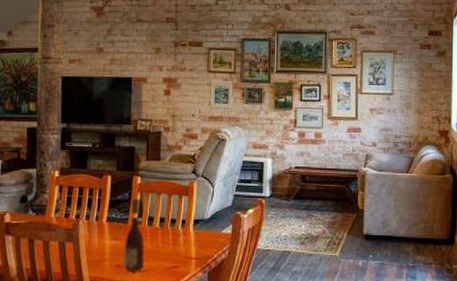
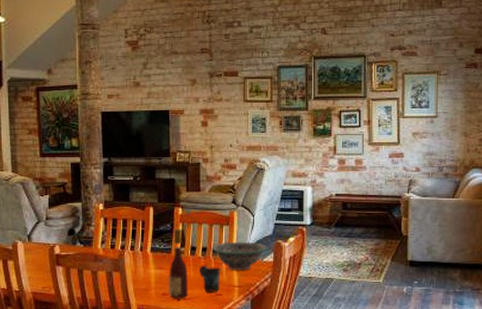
mug: none [156,236,178,265] -> present [200,265,221,293]
decorative bowl: none [169,212,226,243] -> present [211,241,267,271]

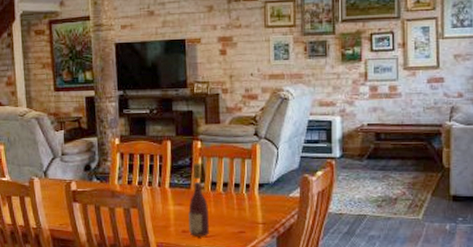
mug: present [200,265,221,293] -> none [221,201,244,231]
decorative bowl: present [211,241,267,271] -> none [233,176,293,207]

